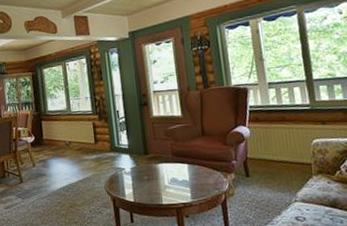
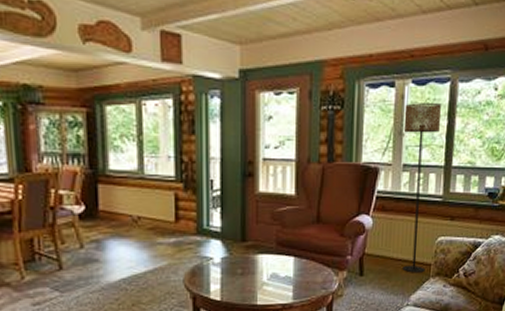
floor lamp: none [260,32,307,173] -> present [402,103,442,273]

